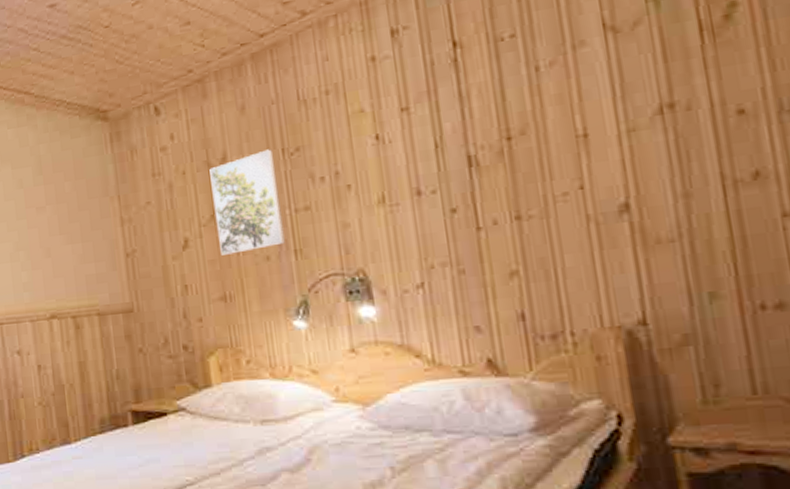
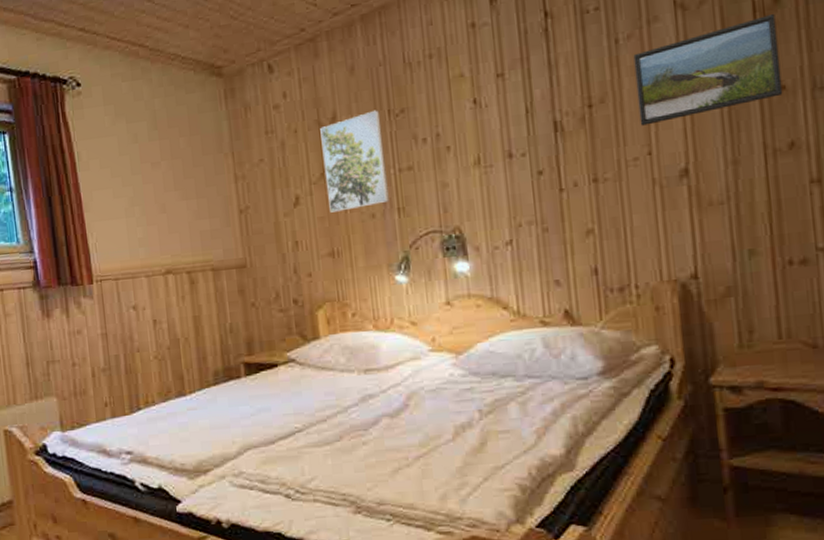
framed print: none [557,31,742,158] -> present [633,13,783,126]

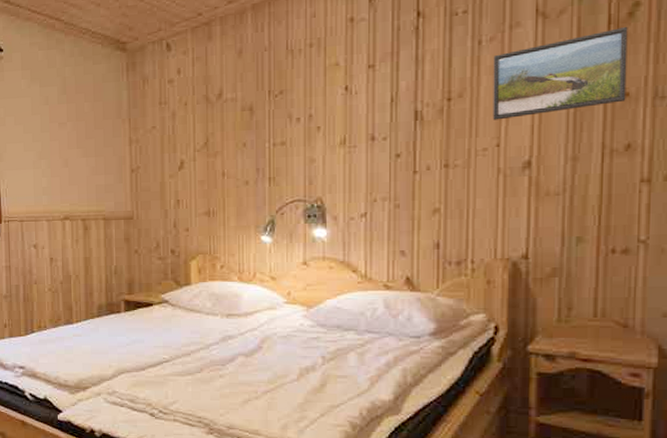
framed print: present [320,110,389,213] -> none [207,90,262,177]

